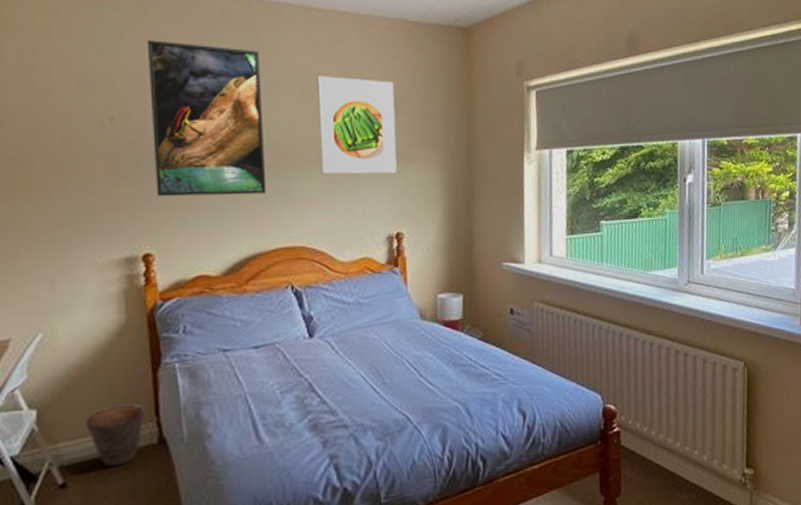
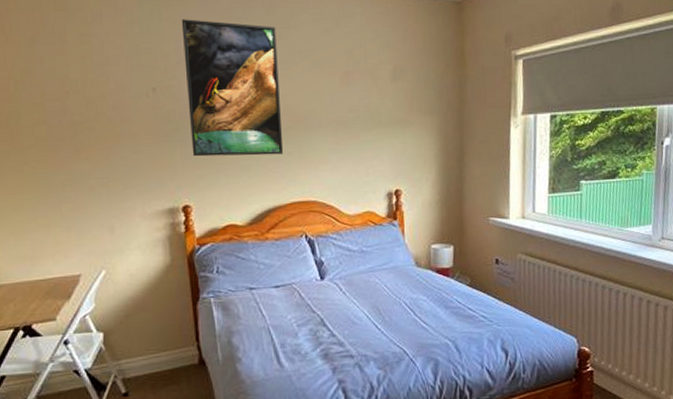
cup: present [84,403,145,467] -> none [140,330,188,381]
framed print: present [317,76,397,175] -> none [326,48,396,138]

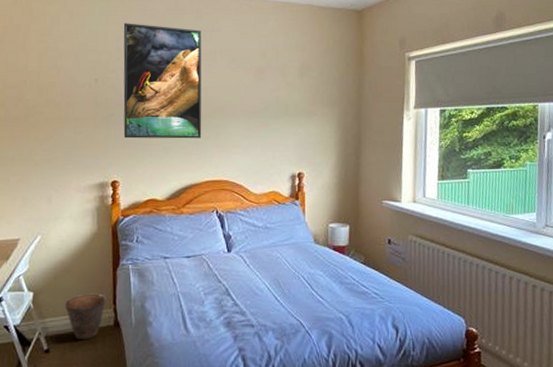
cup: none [140,330,188,381] -> present [64,293,106,341]

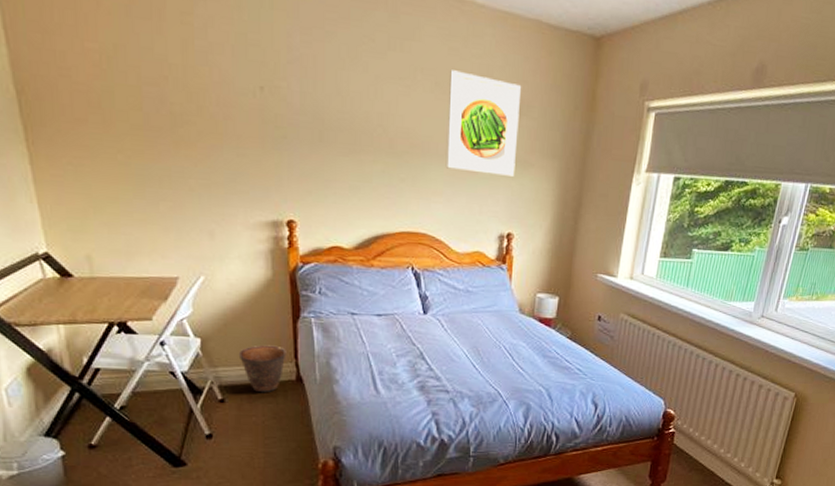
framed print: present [123,23,202,139] -> none [295,12,398,180]
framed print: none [242,49,301,126] -> present [445,70,521,178]

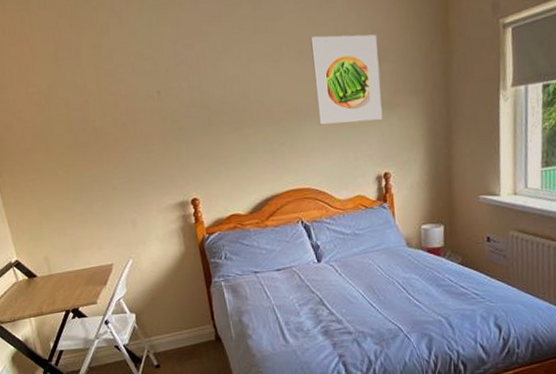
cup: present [238,345,286,393] -> none [166,311,205,355]

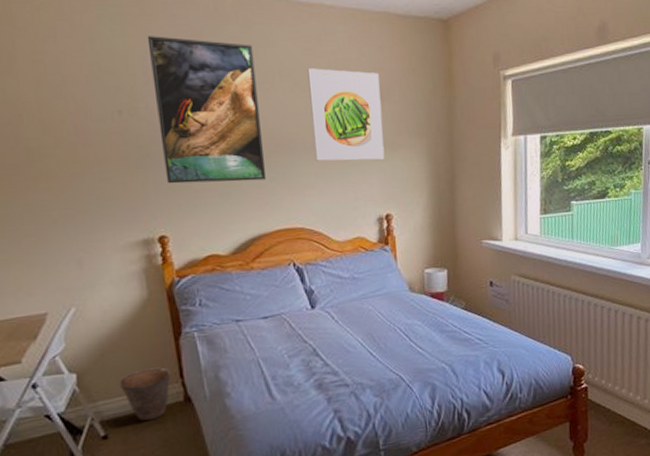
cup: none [166,311,205,355] -> present [118,367,171,421]
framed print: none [177,20,277,153] -> present [147,36,267,184]

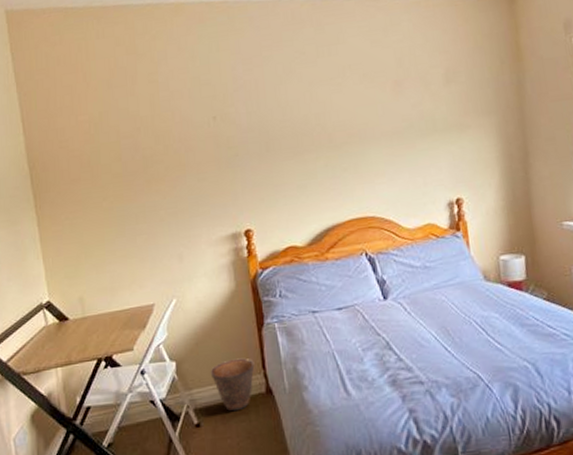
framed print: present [147,36,267,184] -> none [237,44,339,181]
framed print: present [307,68,385,161] -> none [375,55,453,149]

